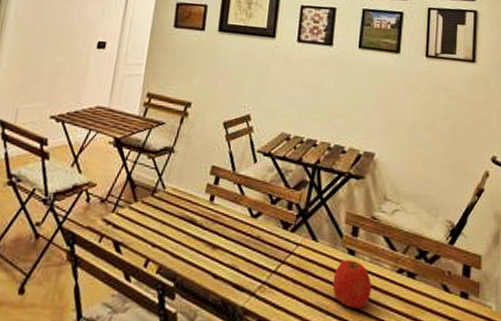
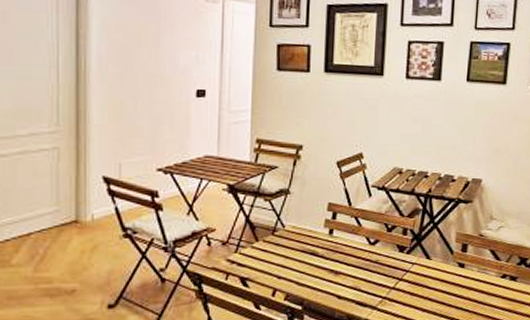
apple: present [332,260,372,309] -> none [445,272,480,310]

